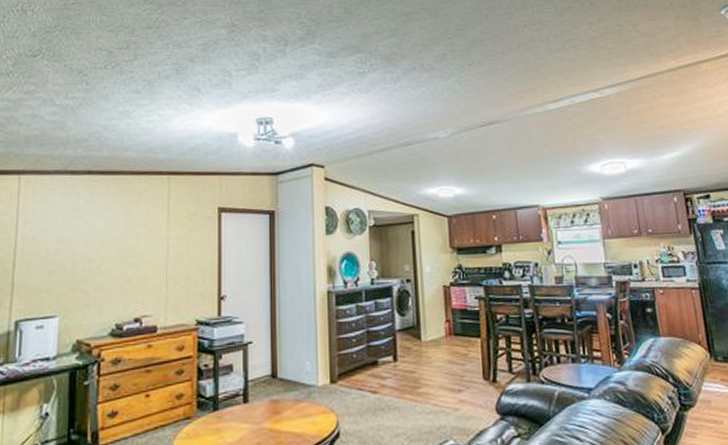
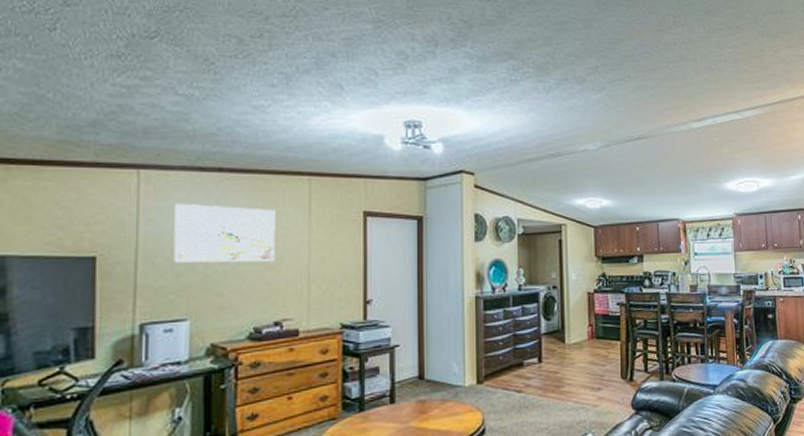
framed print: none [46,204,137,262] -> present [173,202,275,263]

